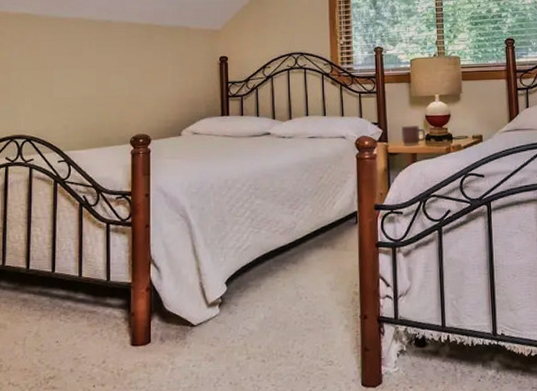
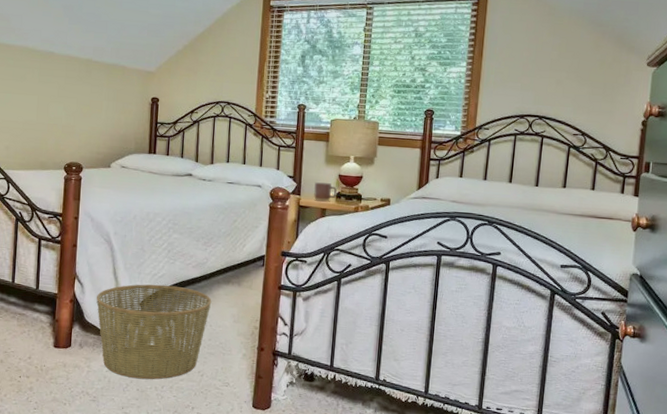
basket: none [176,257,305,370] -> present [96,284,212,380]

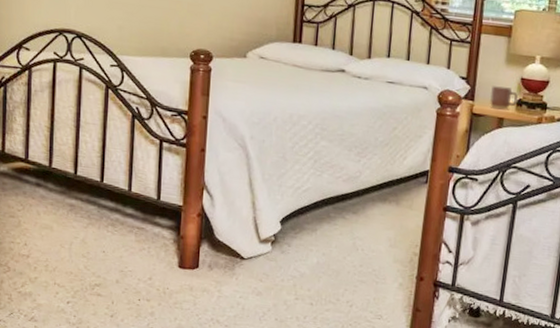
basket: present [96,284,212,380] -> none [229,198,365,309]

